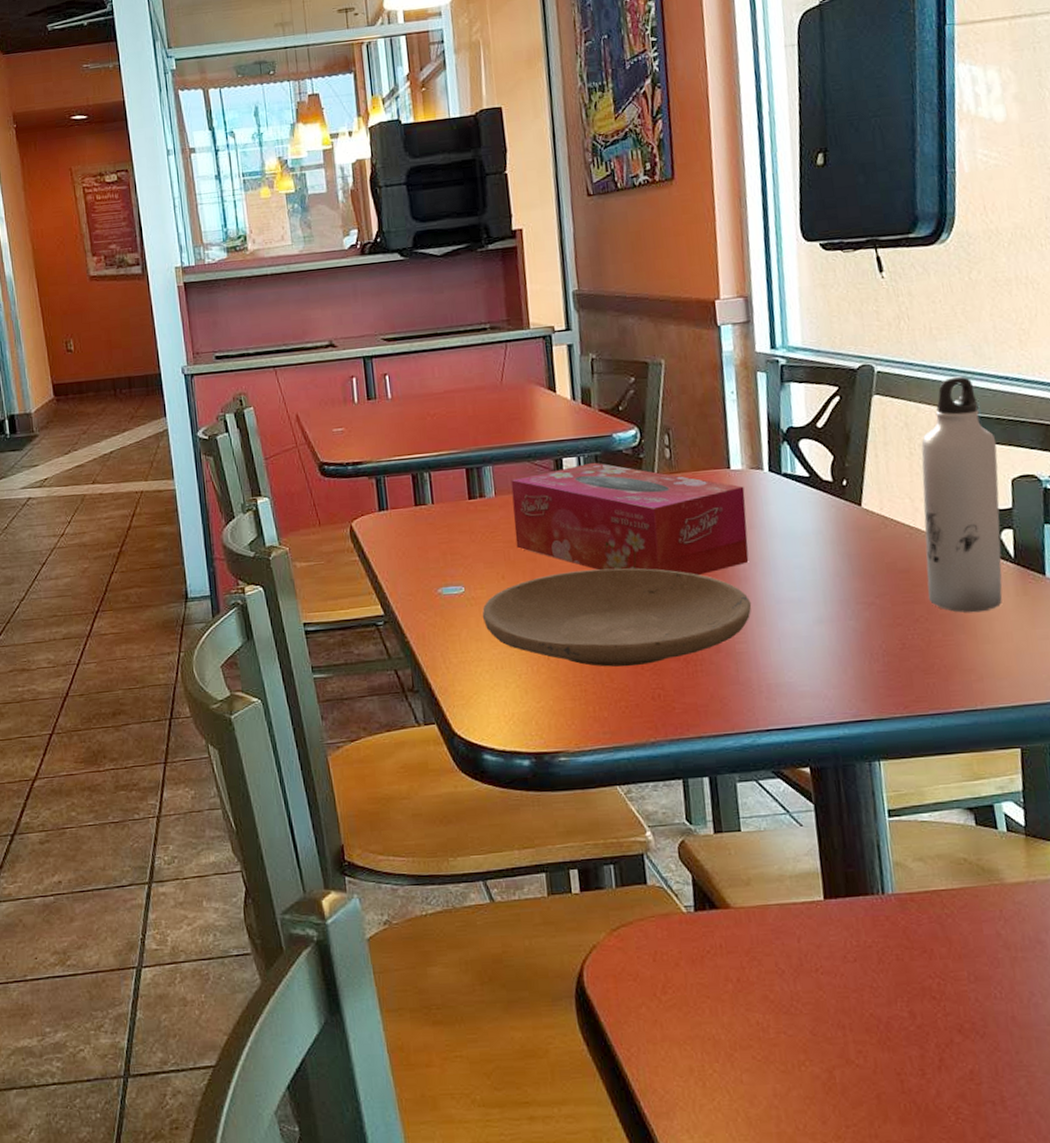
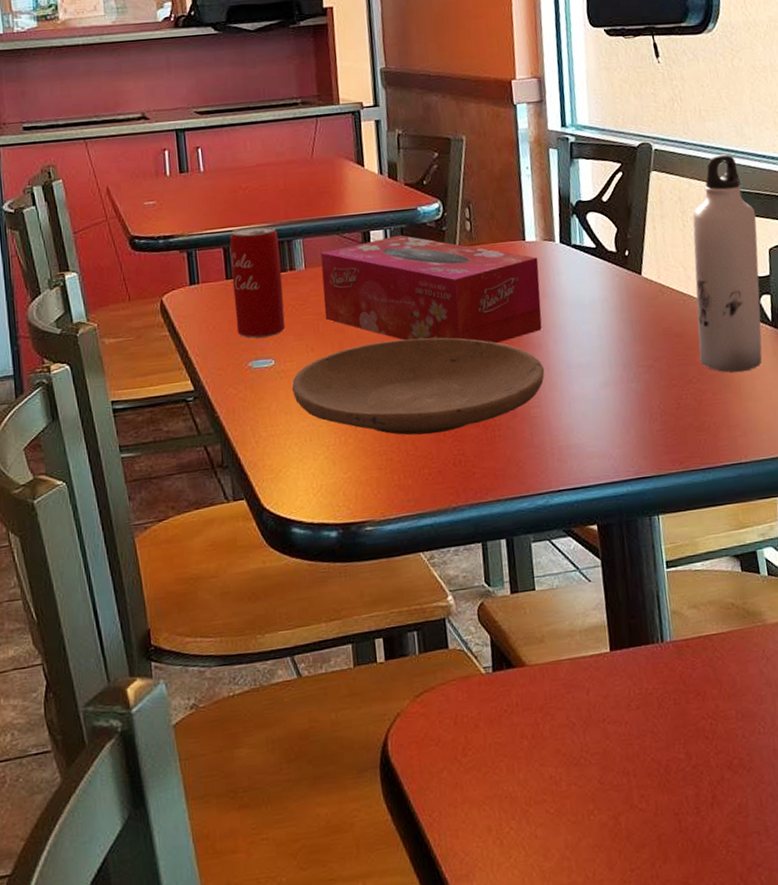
beverage can: none [418,452,475,565] -> present [229,225,286,339]

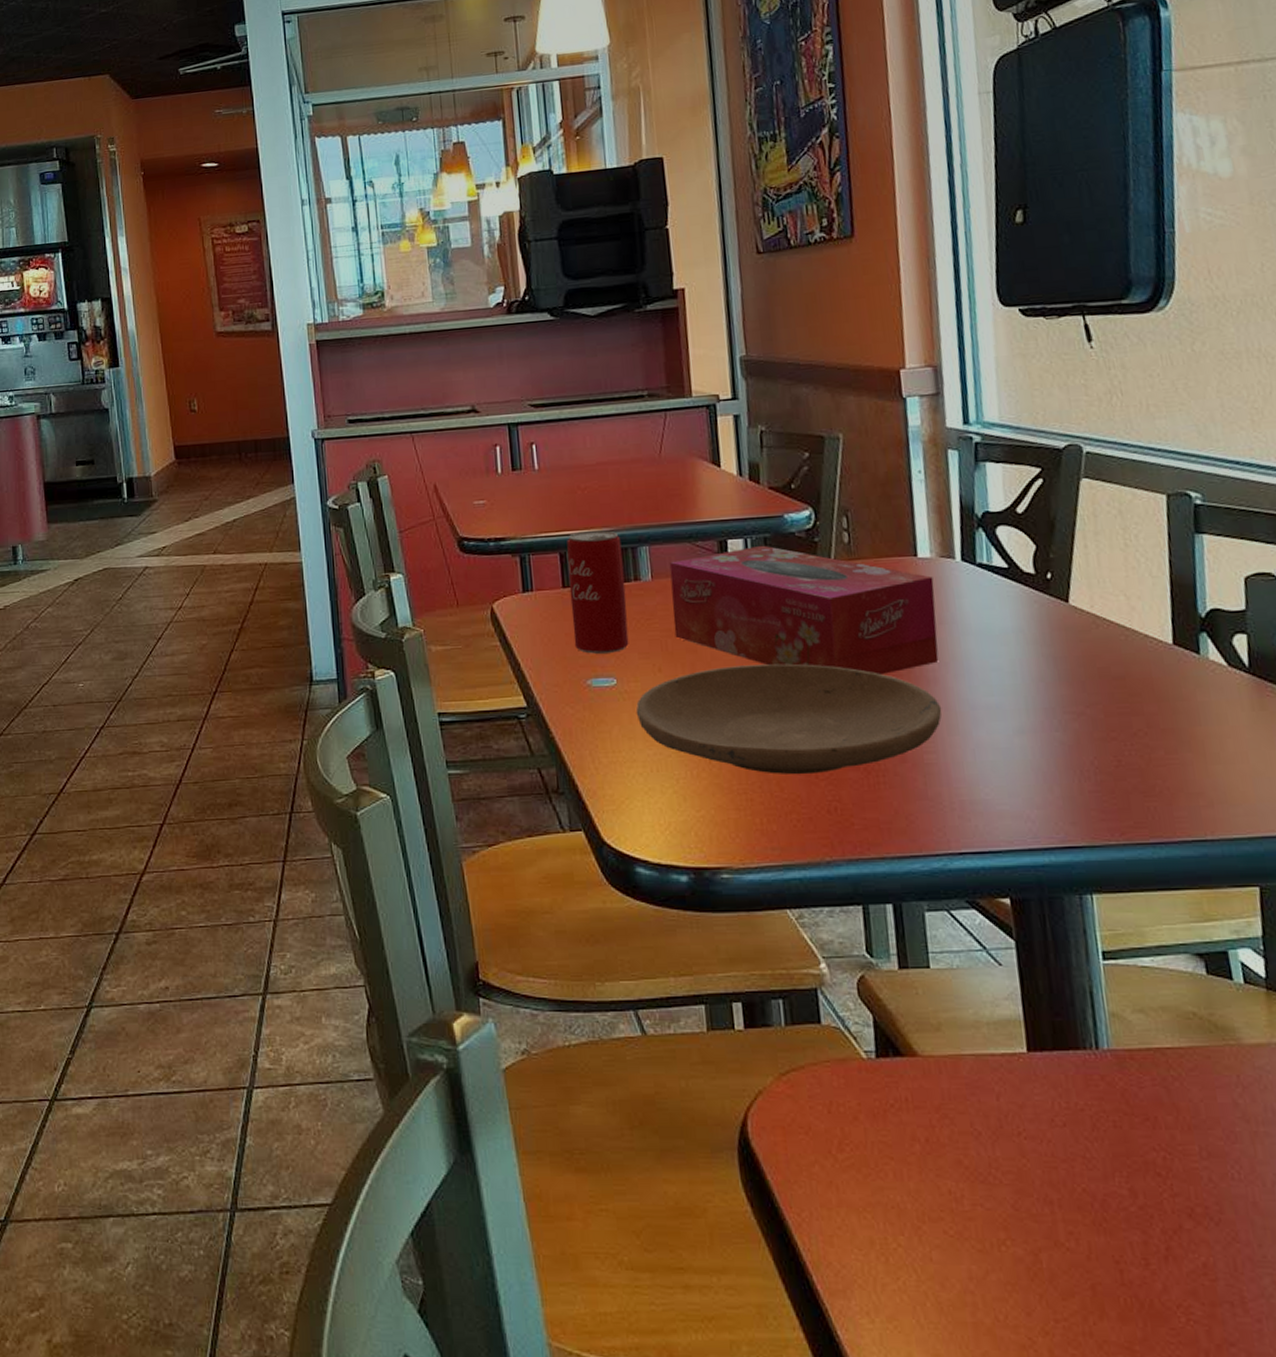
water bottle: present [693,154,762,373] -> none [1138,459,1236,728]

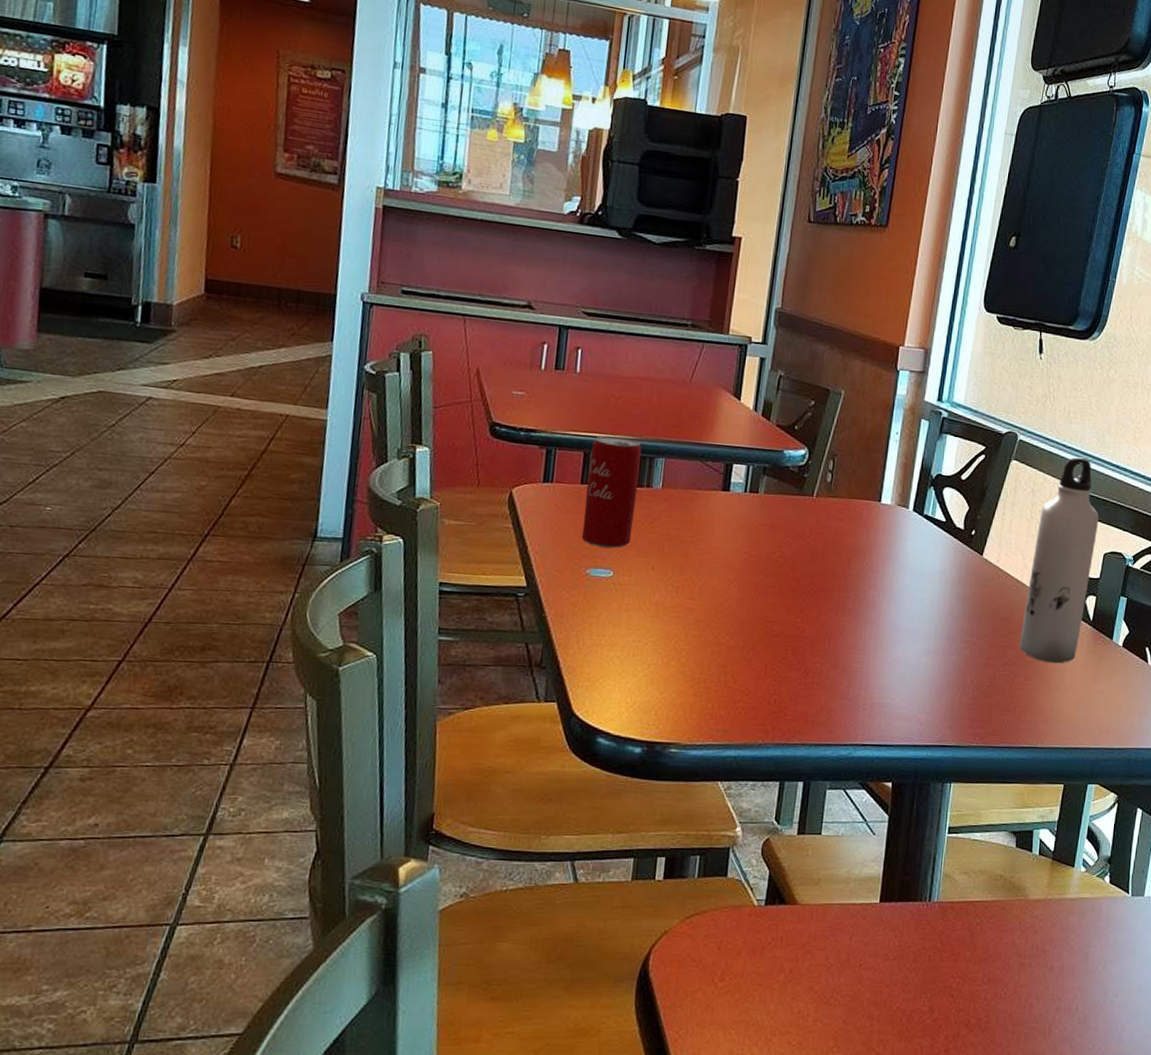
plate: present [636,663,942,775] -> none [624,572,874,671]
tissue box: present [669,545,939,676] -> none [672,473,889,596]
water bottle: none [1138,459,1236,728] -> present [1019,457,1099,664]

